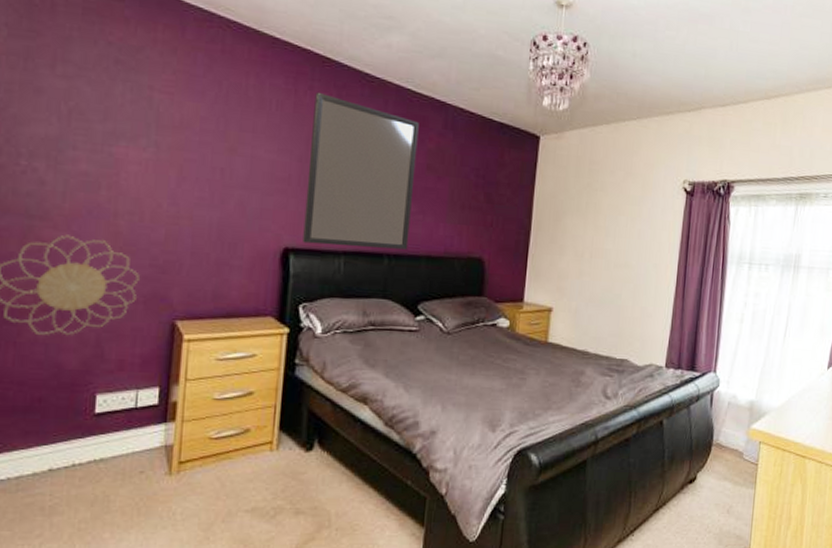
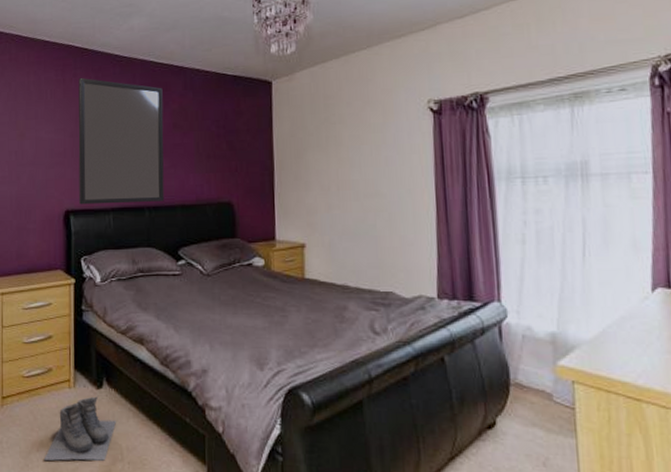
boots: none [230,459,327,531] -> present [44,396,117,461]

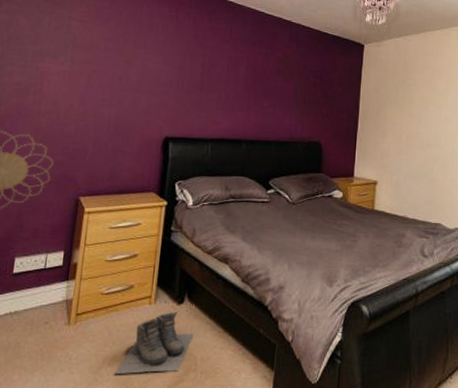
home mirror: present [78,77,165,205] -> none [179,16,270,136]

